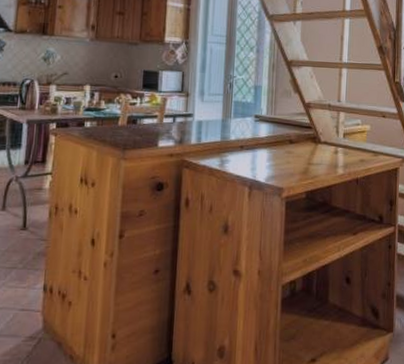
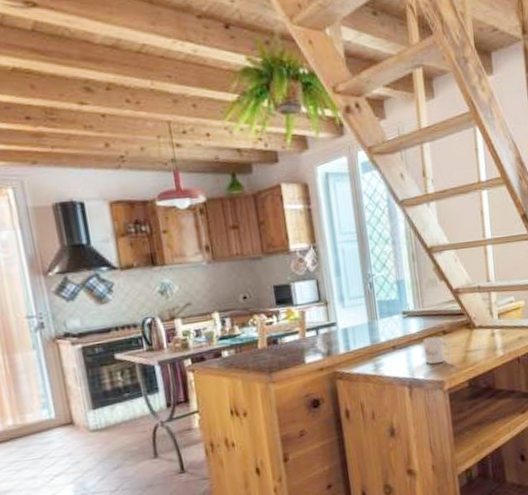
mug: none [268,143,295,171] -> present [423,336,451,365]

